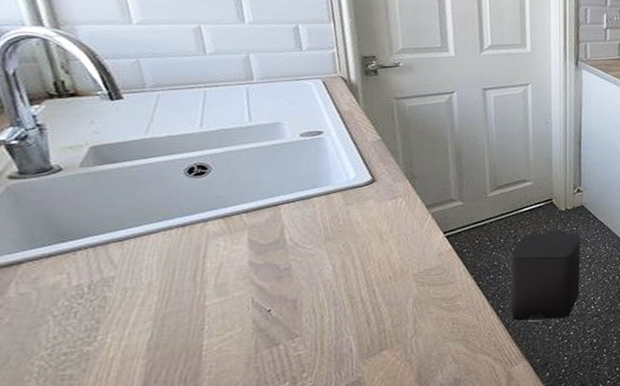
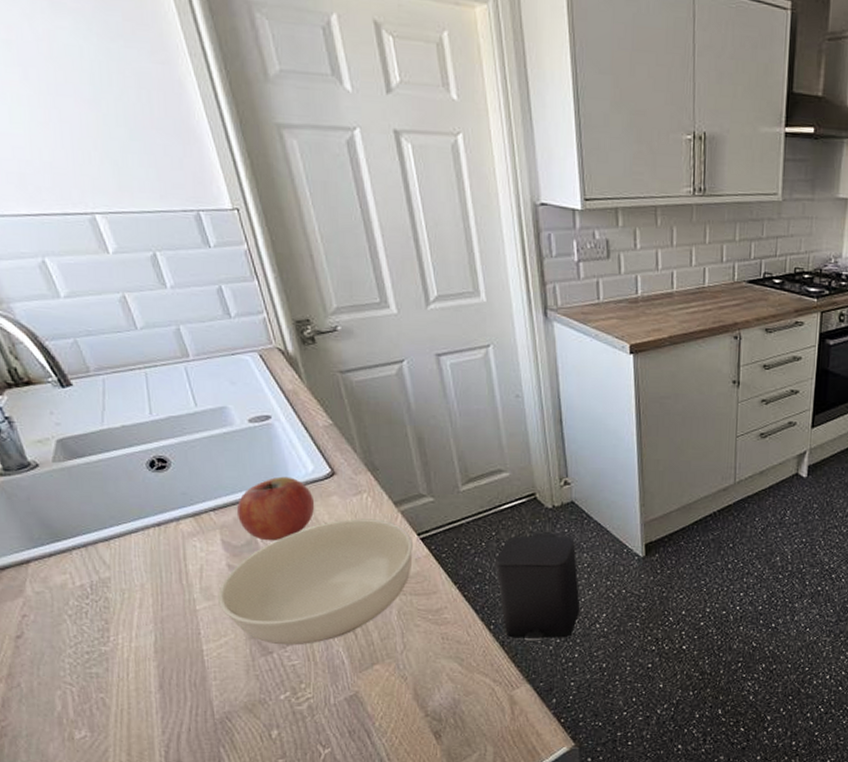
bowl: none [231,219,438,336] -> present [218,518,413,645]
fruit: none [270,183,351,240] -> present [236,476,315,541]

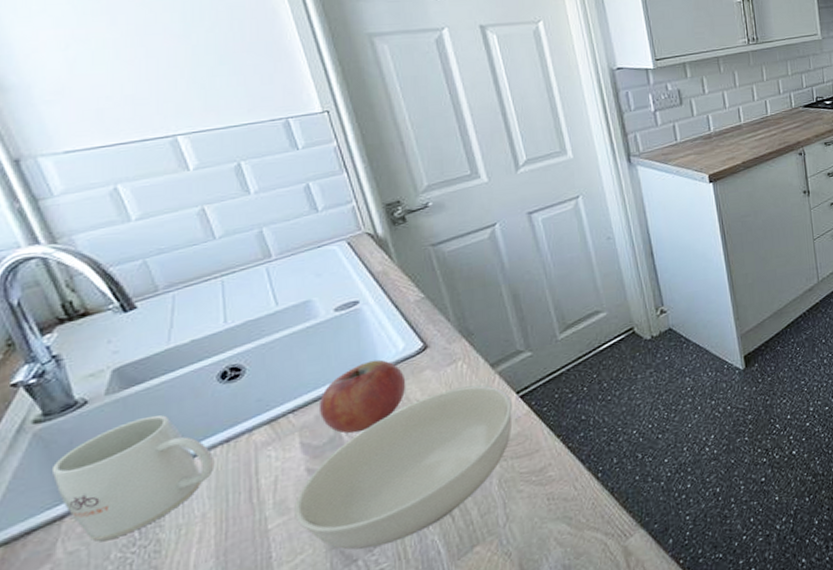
mug: none [15,488,149,588] -> present [51,414,215,541]
pedal bin: present [494,532,579,642] -> none [597,362,687,483]

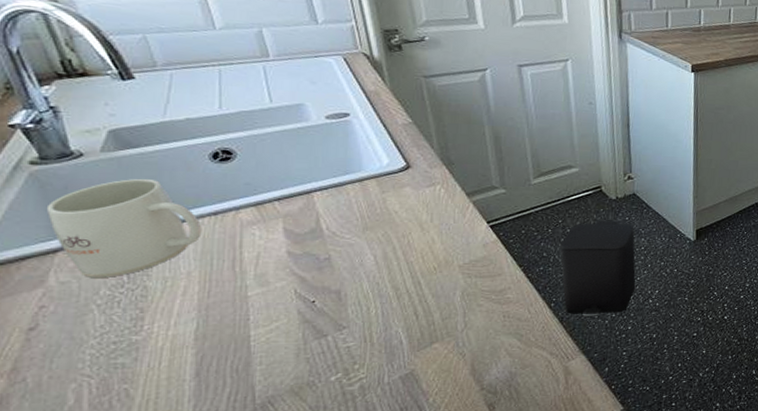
bowl: present [294,385,513,550] -> none [273,208,482,328]
fruit: present [318,359,406,434] -> none [303,169,387,229]
pedal bin: none [597,362,687,483] -> present [559,220,636,318]

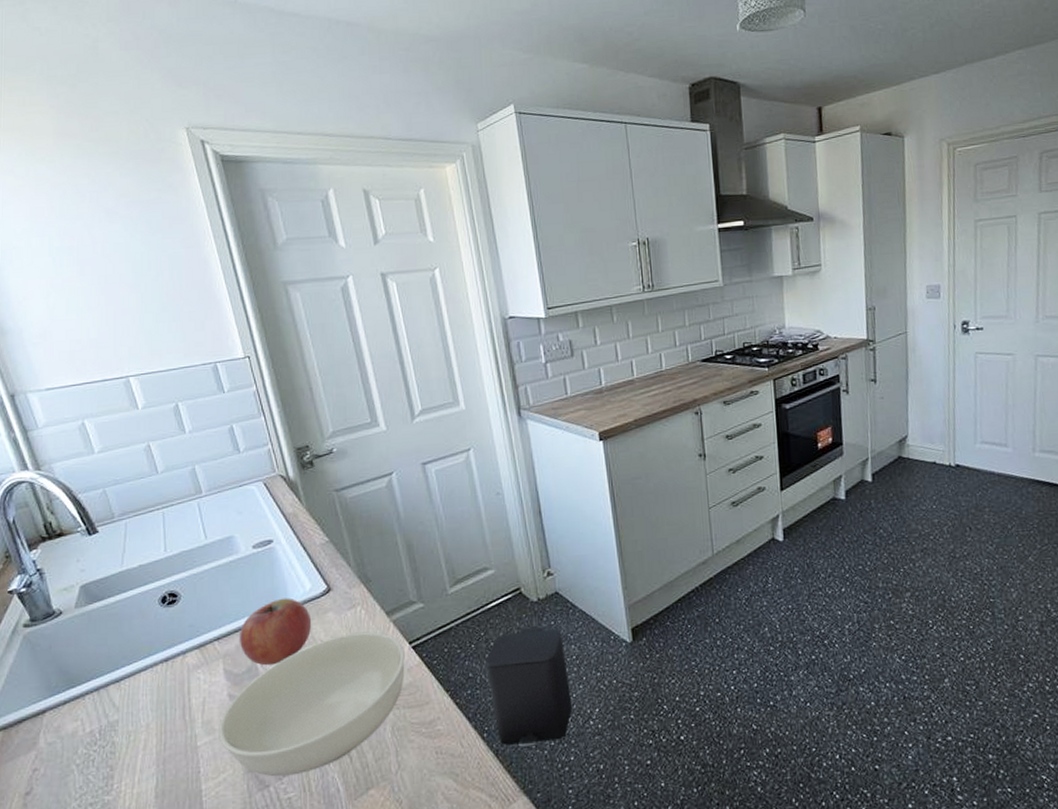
mug: present [46,178,202,278] -> none [36,630,156,737]
bowl: none [273,208,482,328] -> present [219,631,405,777]
fruit: none [303,169,387,229] -> present [239,598,312,666]

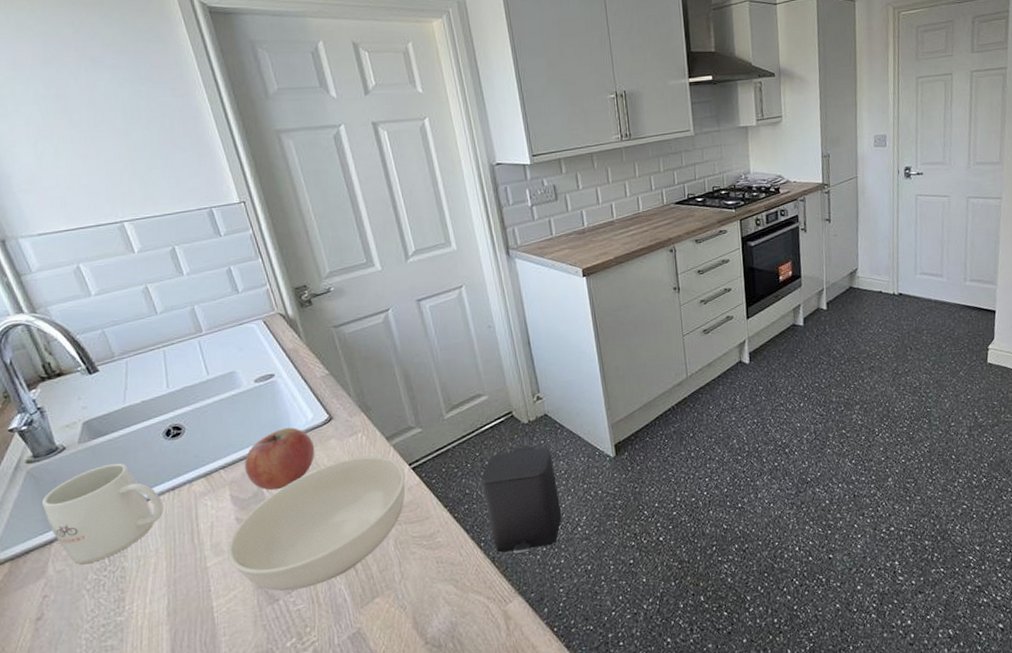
mug: none [36,630,156,737] -> present [41,463,164,564]

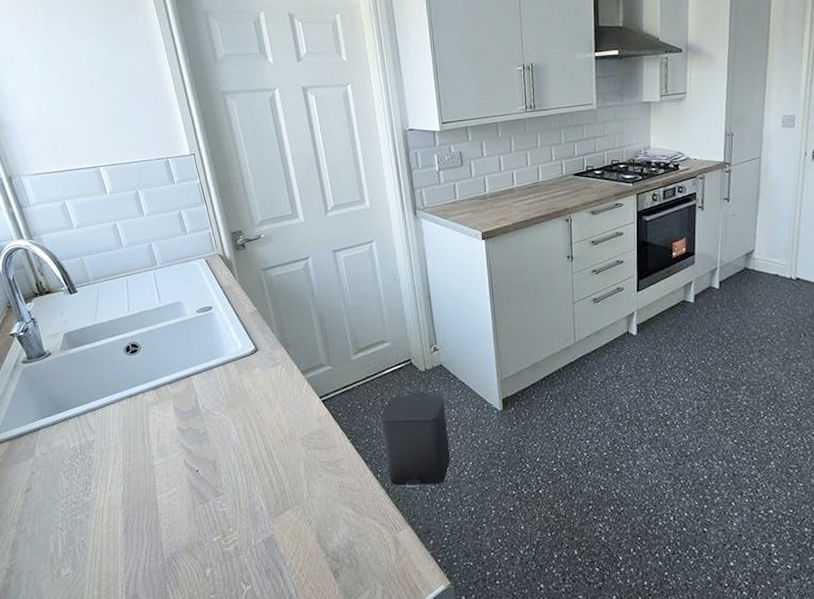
mug: present [41,463,164,564] -> none [32,370,123,450]
bowl: present [227,455,406,591] -> none [170,386,316,494]
fruit: present [244,427,315,491] -> none [185,354,243,407]

